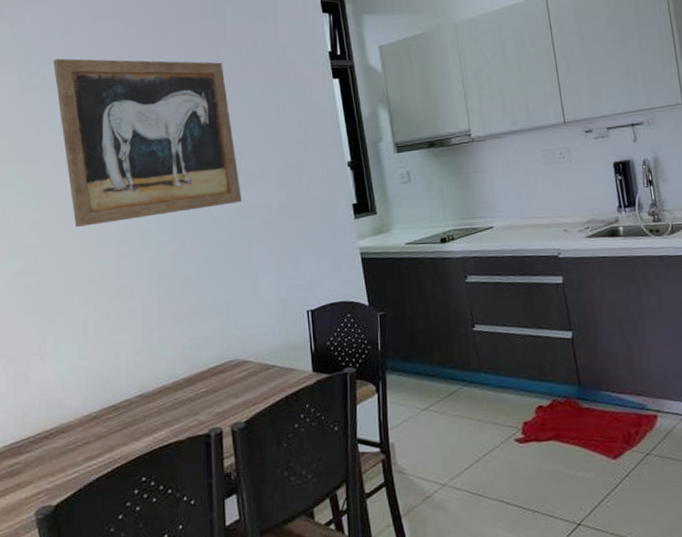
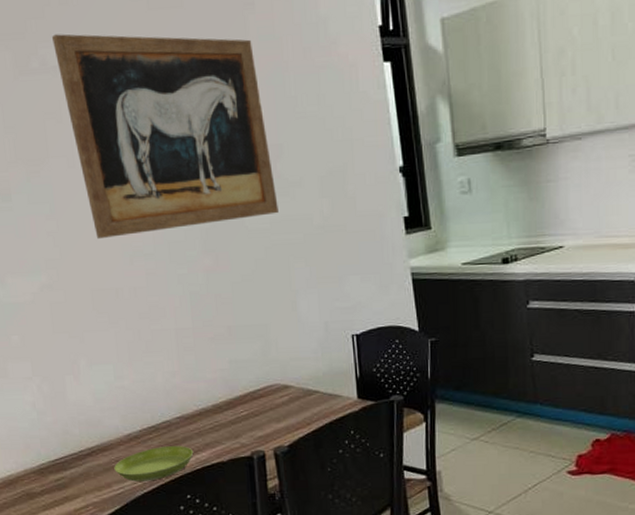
saucer: none [70,425,152,465] -> present [114,446,194,482]

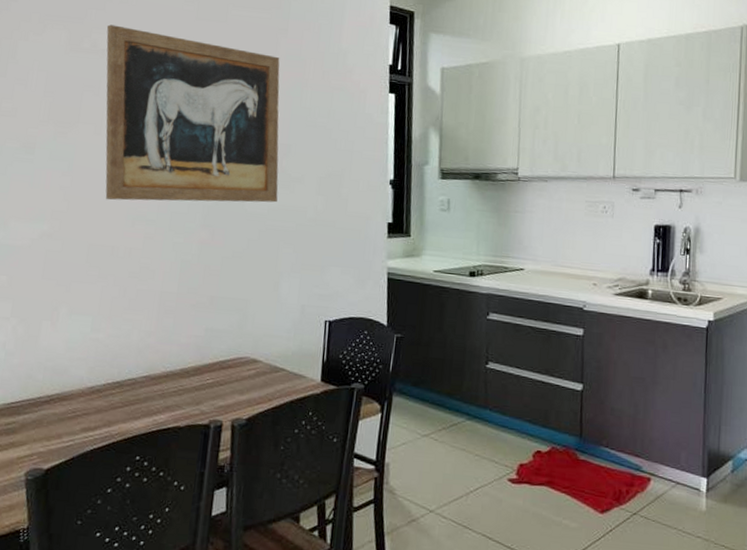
saucer: present [114,446,194,482] -> none [69,403,153,437]

